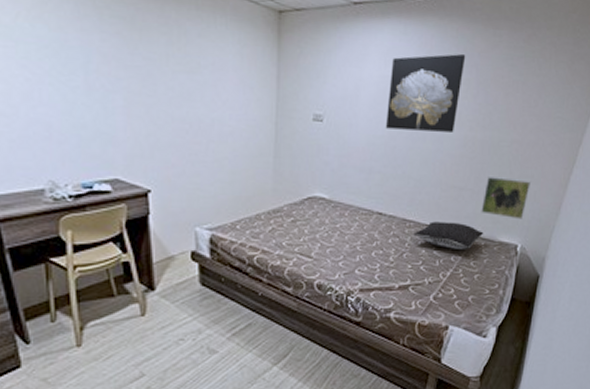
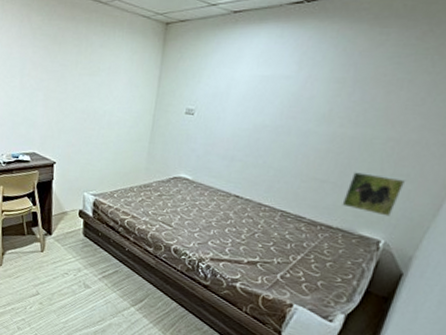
wall art: present [386,53,466,132] -> none [252,53,345,128]
pillow: present [413,221,484,249] -> none [267,208,343,238]

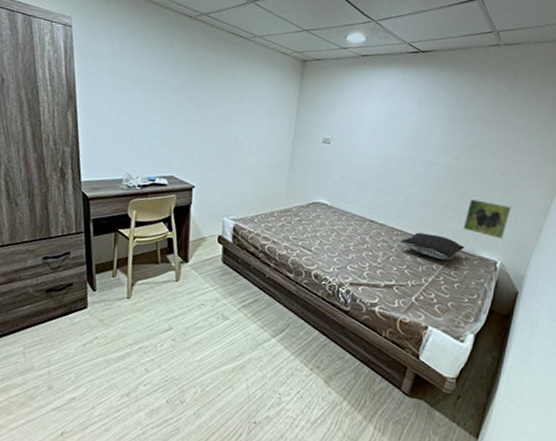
pillow: none [267,208,343,238] -> present [400,232,465,260]

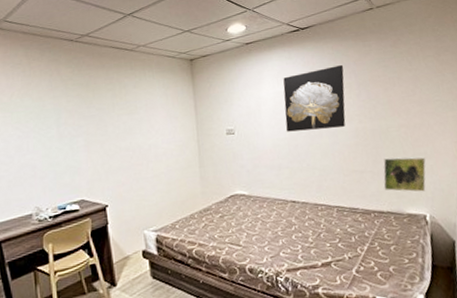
wall art: none [382,96,455,159] -> present [283,64,346,132]
pillow: present [400,232,465,260] -> none [326,201,392,226]

